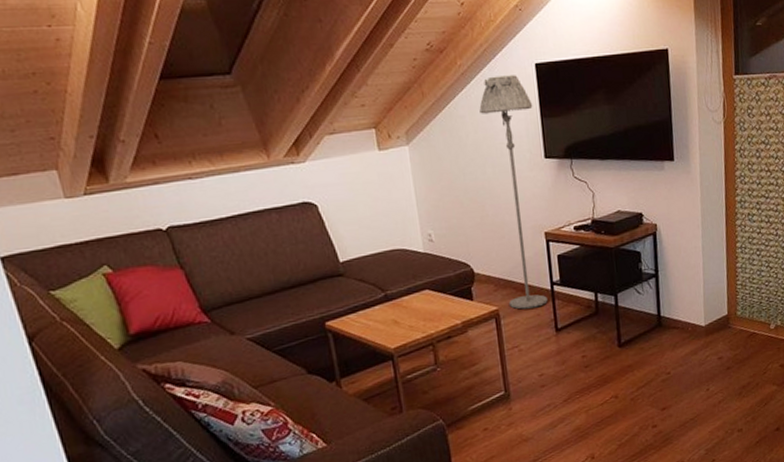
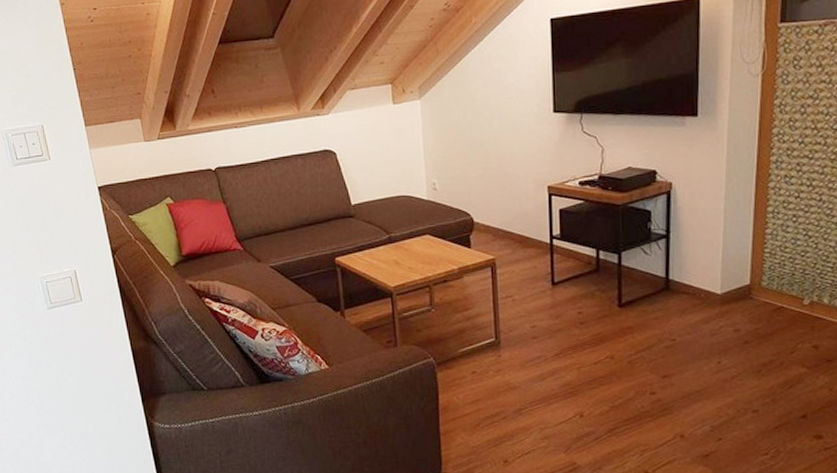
floor lamp: present [479,75,548,310] -> none [490,31,546,260]

